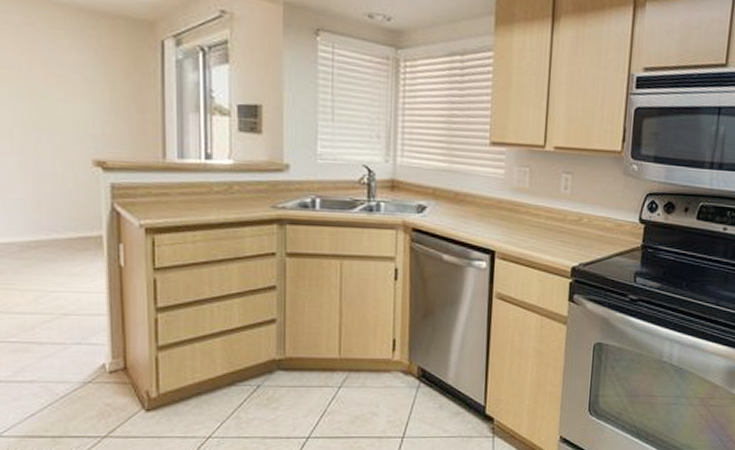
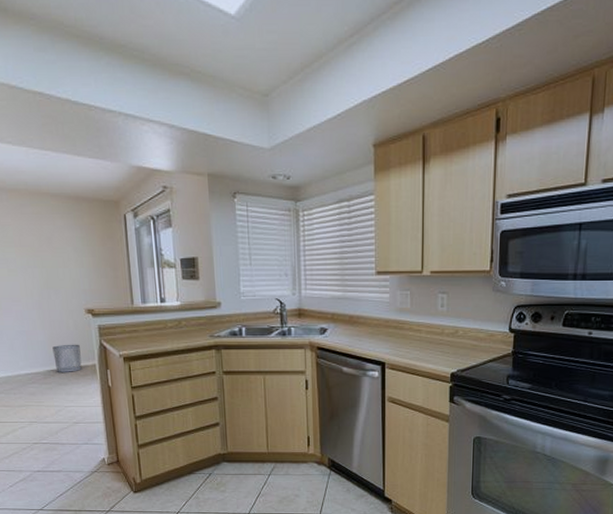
waste bin: none [37,206,81,245] -> present [52,344,82,372]

